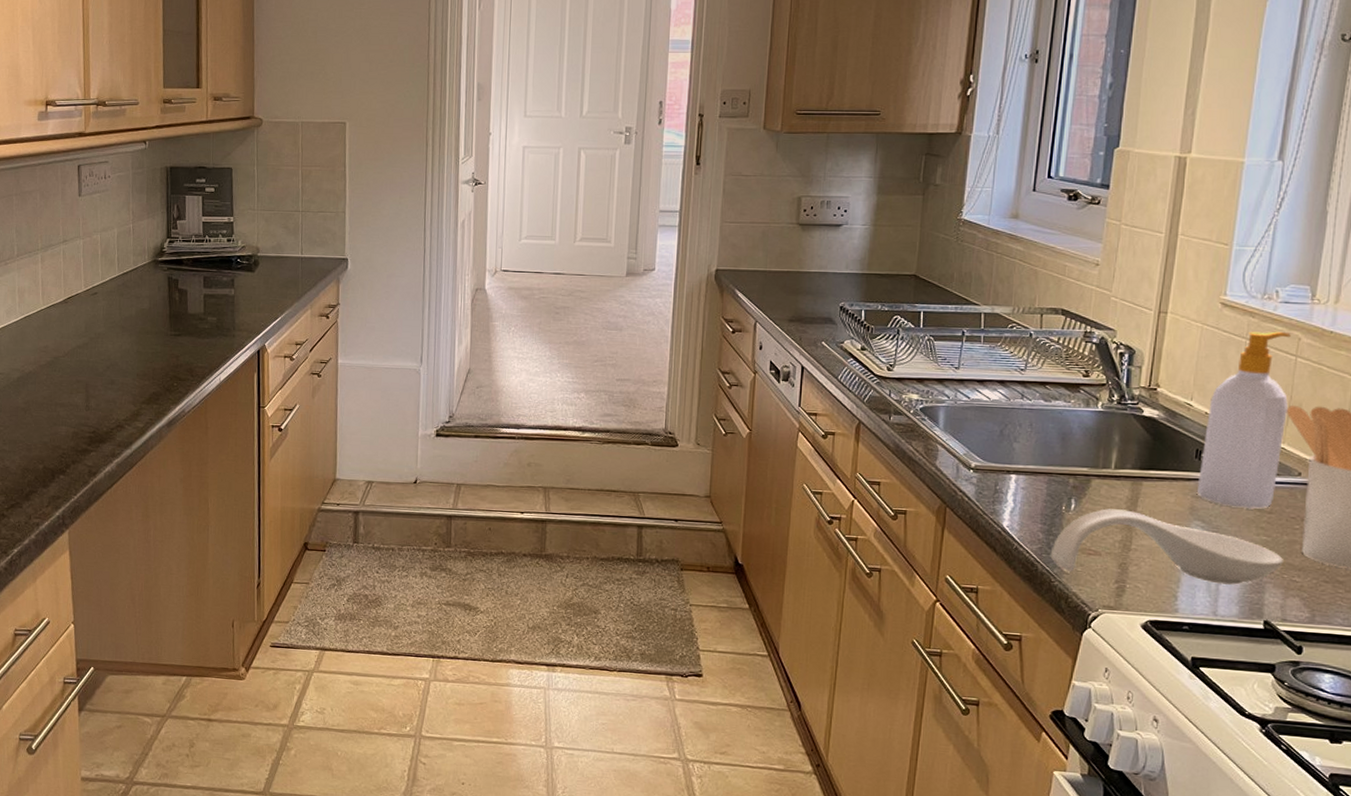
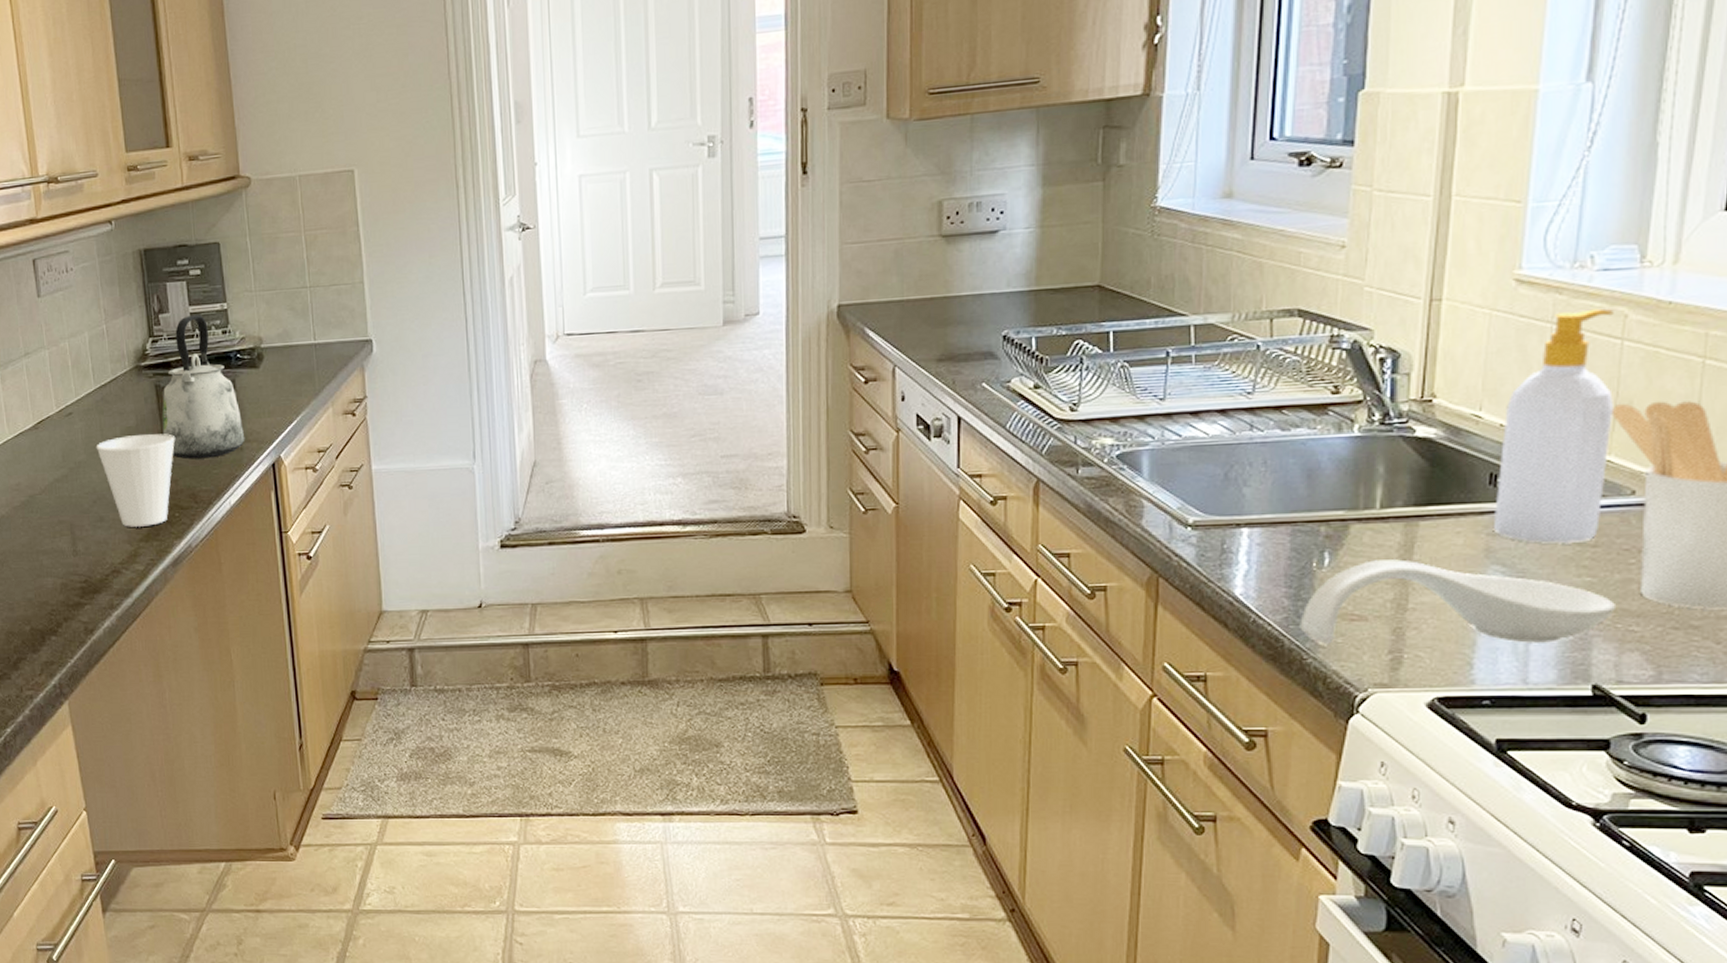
cup: none [114,316,180,392] -> present [96,434,175,527]
kettle: none [170,224,238,341] -> present [162,315,245,460]

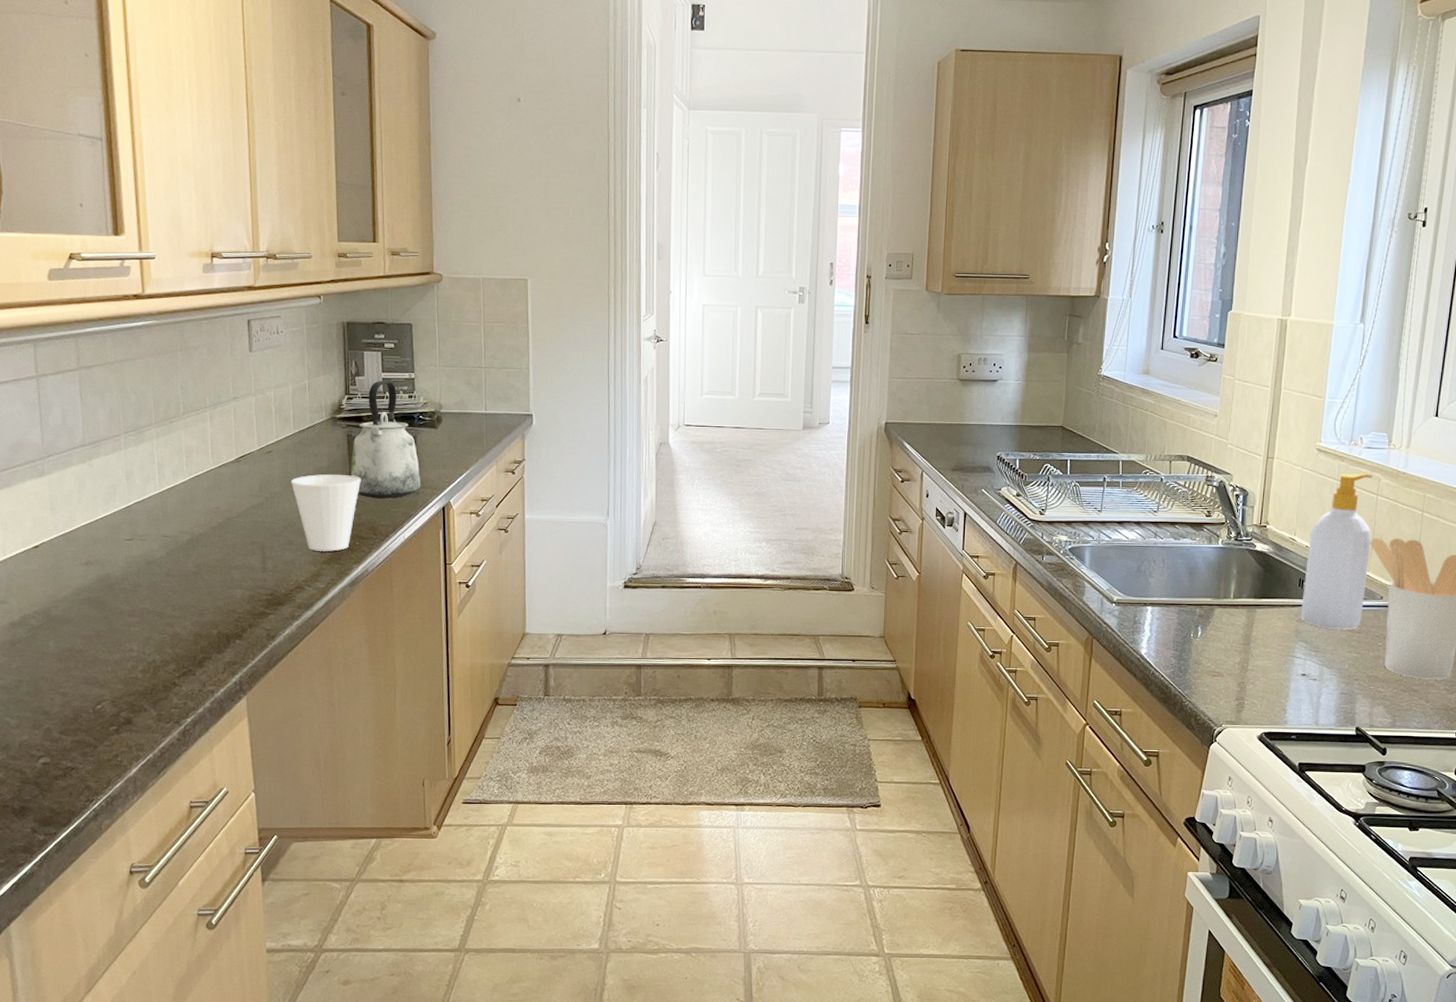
spoon rest: present [1300,559,1615,644] -> none [1181,634,1370,697]

